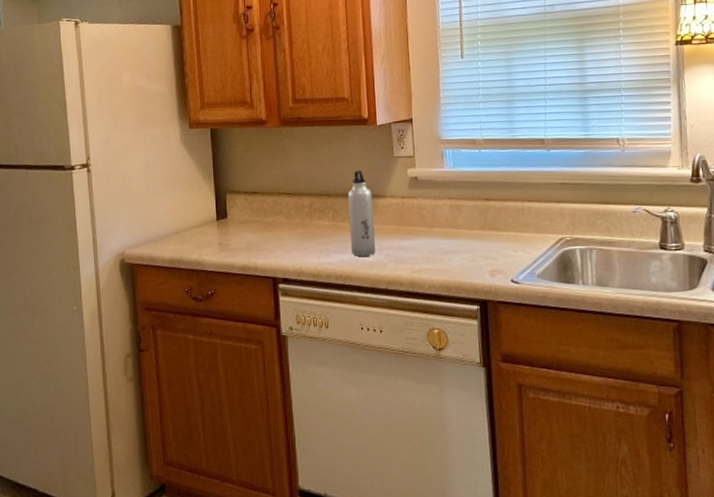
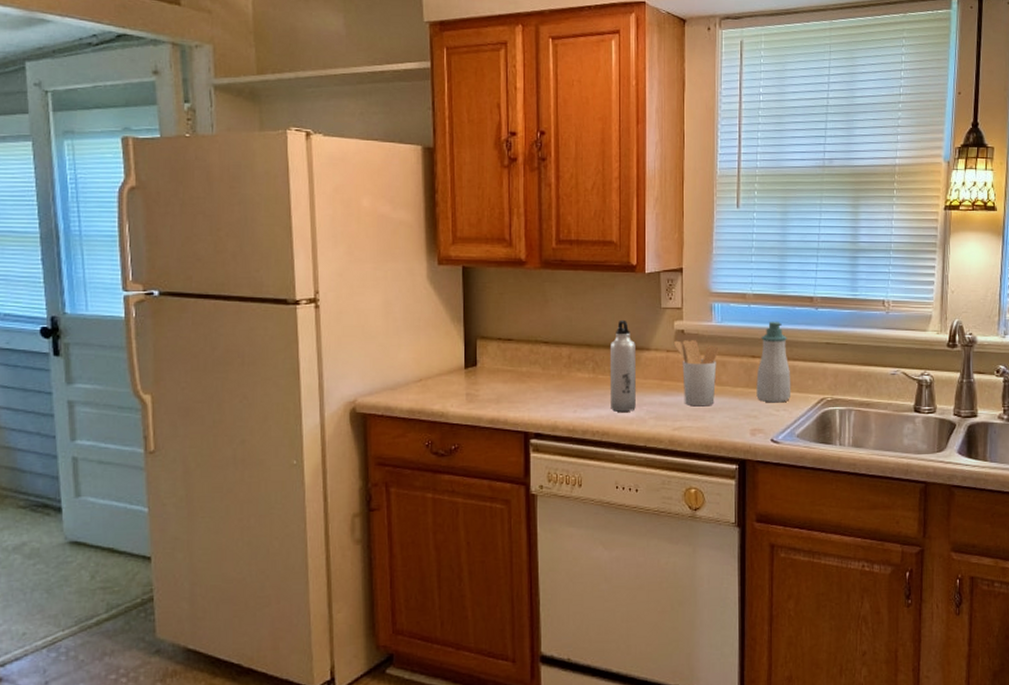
utensil holder: none [407,186,453,250] -> present [673,340,719,407]
soap bottle: none [492,165,529,244] -> present [756,322,791,403]

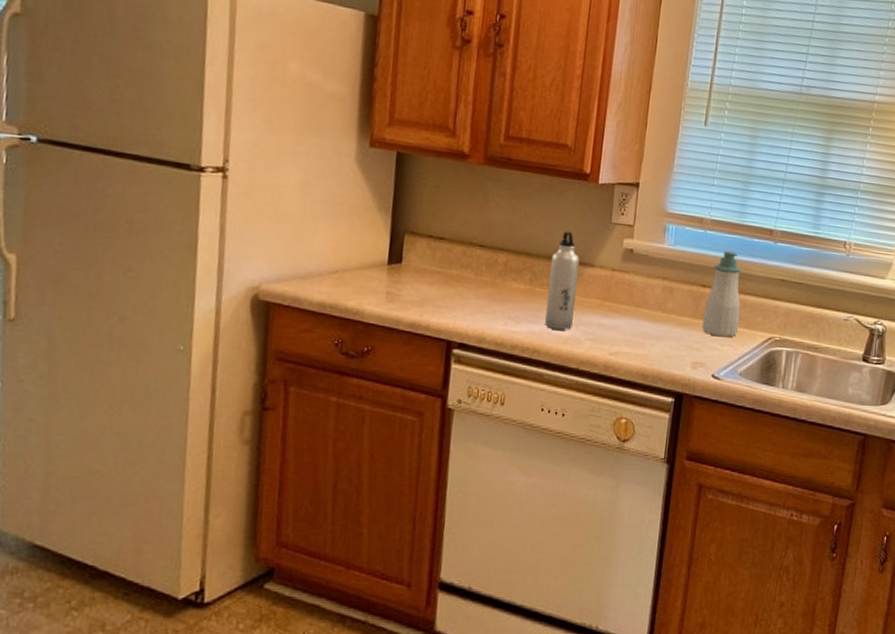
utensil holder: present [673,340,719,407] -> none [620,259,669,333]

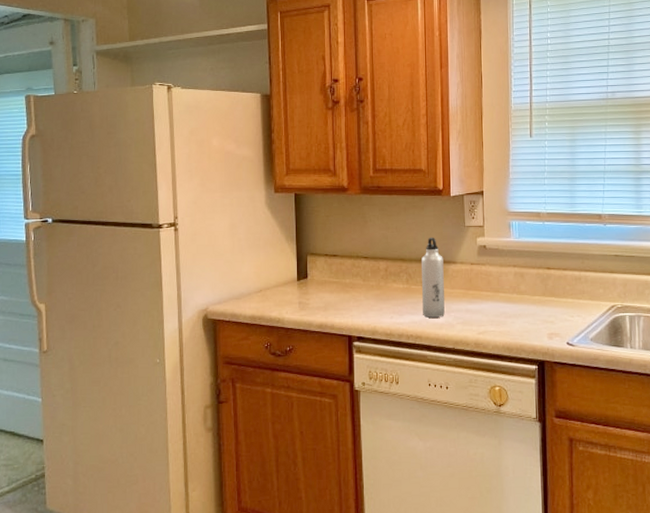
soap bottle: present [702,251,741,338] -> none [552,237,584,310]

